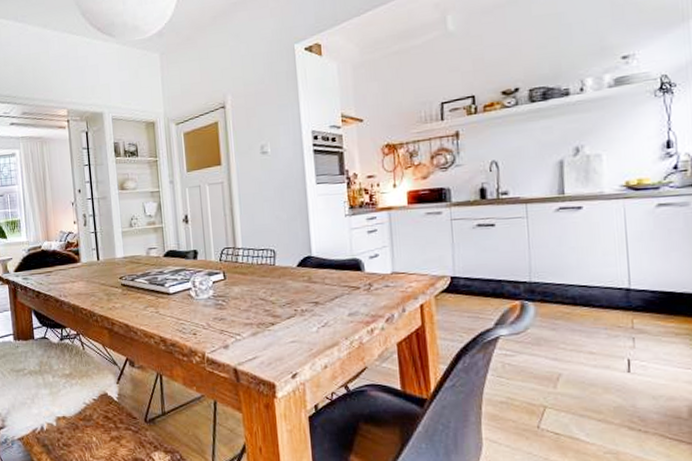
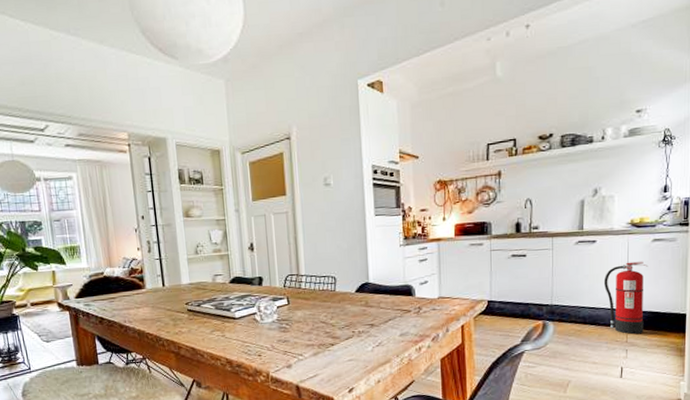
fire extinguisher: none [595,230,655,319] -> present [603,261,649,335]

